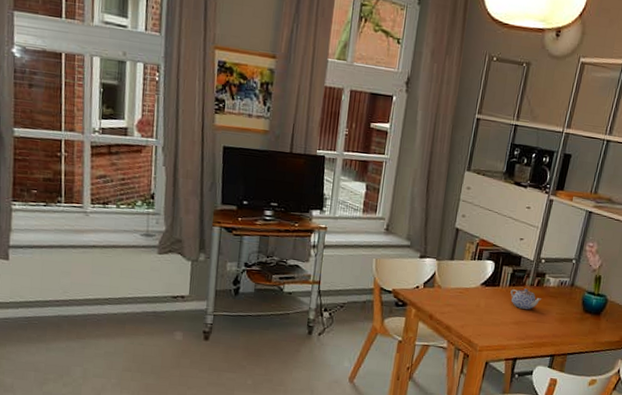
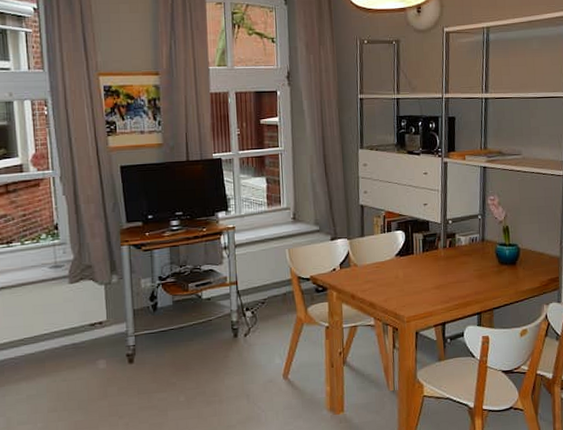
teapot: present [510,288,542,310] -> none [425,251,457,272]

